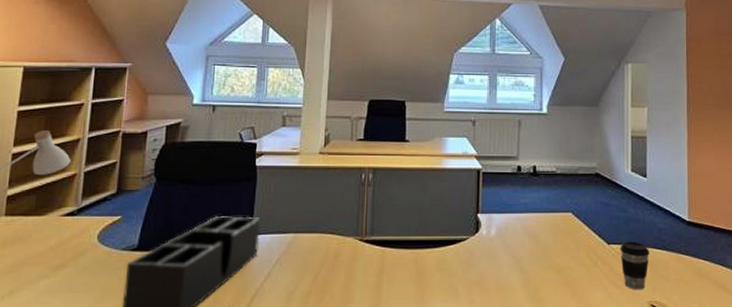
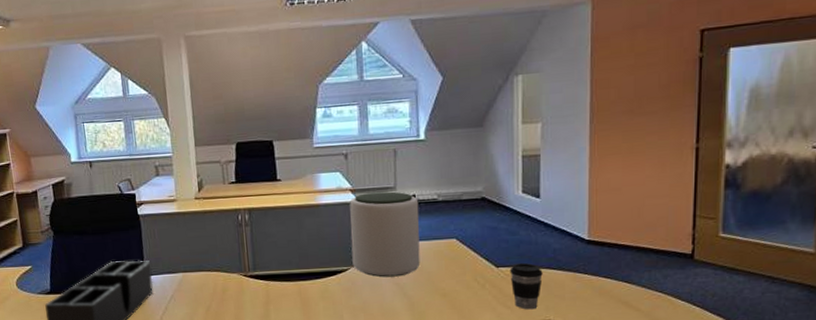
plant pot: none [472,161,539,249] -> present [349,191,420,277]

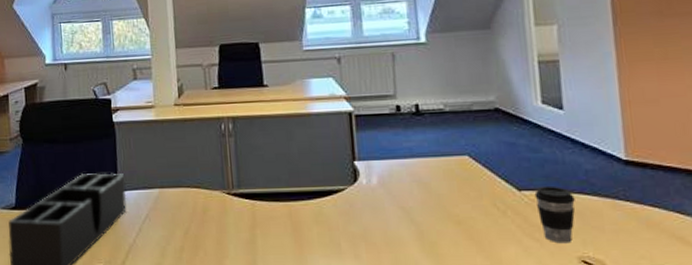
plant pot: present [349,191,420,277] -> none [344,100,428,200]

